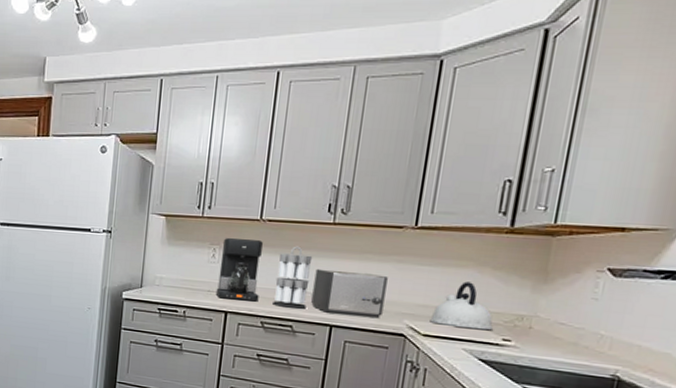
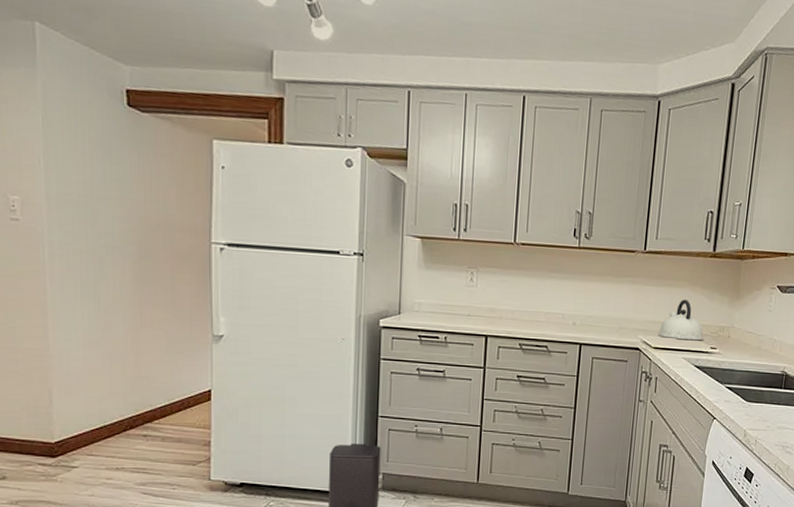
coffee maker: present [215,238,263,303] -> none [475,261,517,325]
spice rack: present [273,246,313,310] -> none [529,269,562,330]
toaster: present [311,268,388,319] -> none [563,290,625,335]

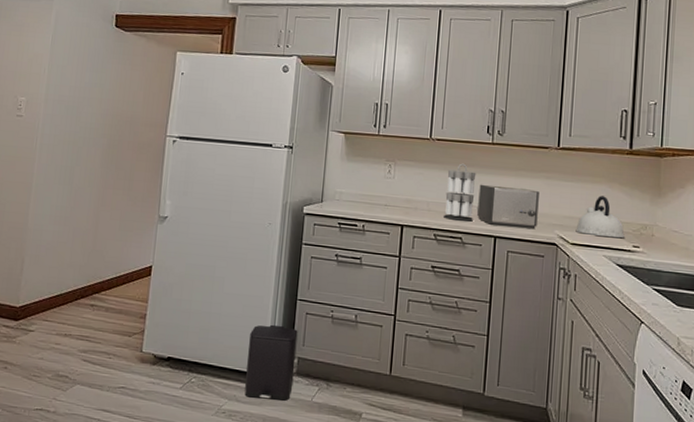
spice rack: none [529,269,562,330] -> present [444,163,477,222]
toaster: none [563,290,625,335] -> present [477,184,539,230]

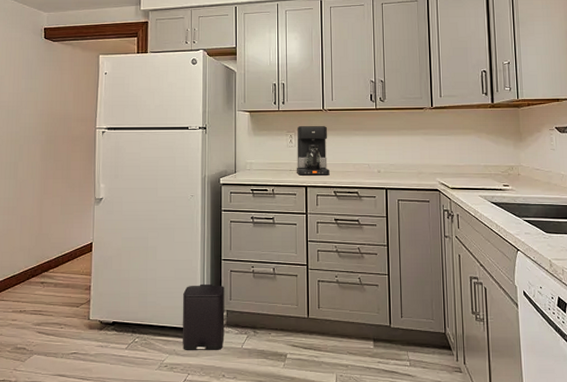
coffee maker: none [392,155,433,216] -> present [296,126,330,177]
spice rack: present [444,163,477,222] -> none [340,128,366,179]
toaster: present [477,184,539,230] -> none [369,144,421,179]
kettle: present [575,195,625,239] -> none [454,145,495,180]

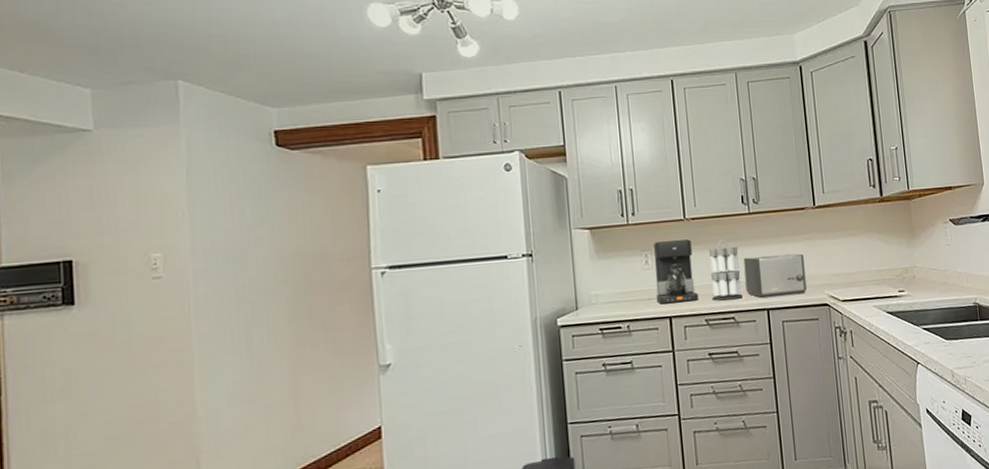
spice rack: none [340,128,366,179] -> present [708,239,743,301]
toaster: none [369,144,421,179] -> present [743,253,807,299]

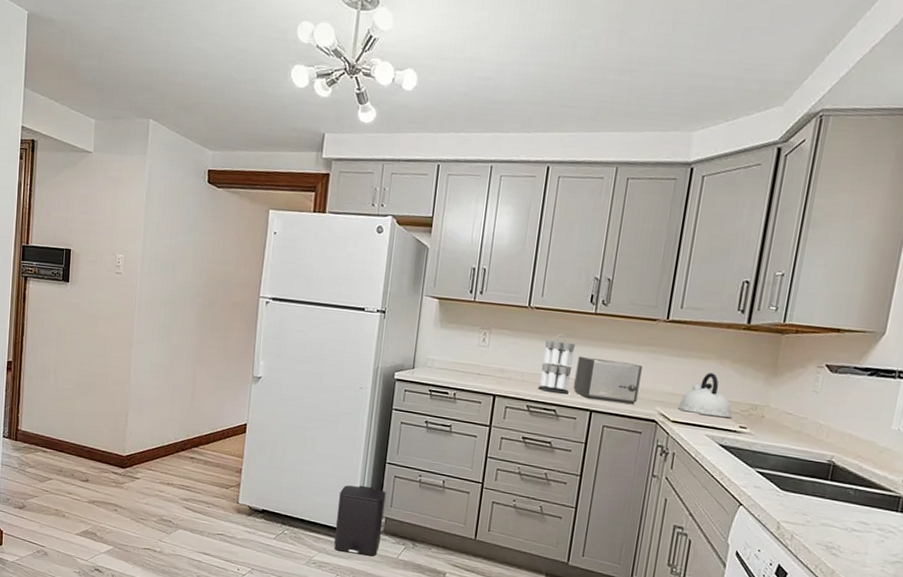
coffee maker: present [653,239,699,305] -> none [485,323,530,387]
kettle: none [844,247,889,289] -> present [678,372,732,419]

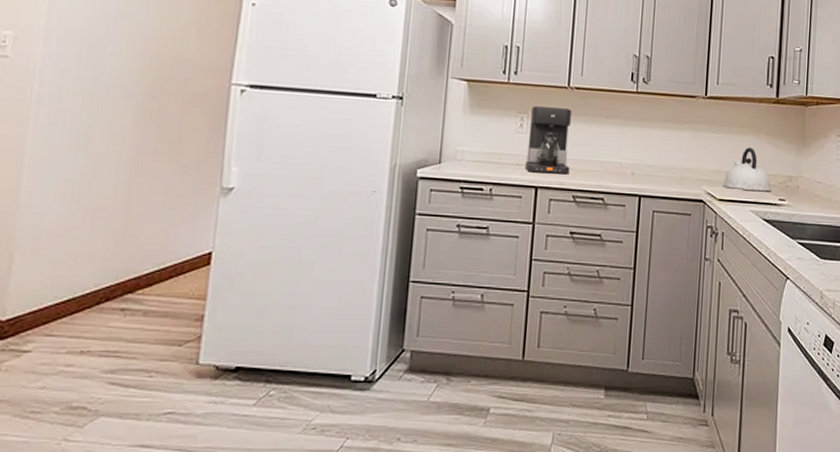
pedal bin: present [334,485,386,557] -> none [342,315,411,406]
coffee maker: none [485,323,530,387] -> present [524,106,571,176]
spice rack: present [538,333,576,394] -> none [584,114,620,181]
toaster: present [573,356,642,405] -> none [620,137,686,186]

